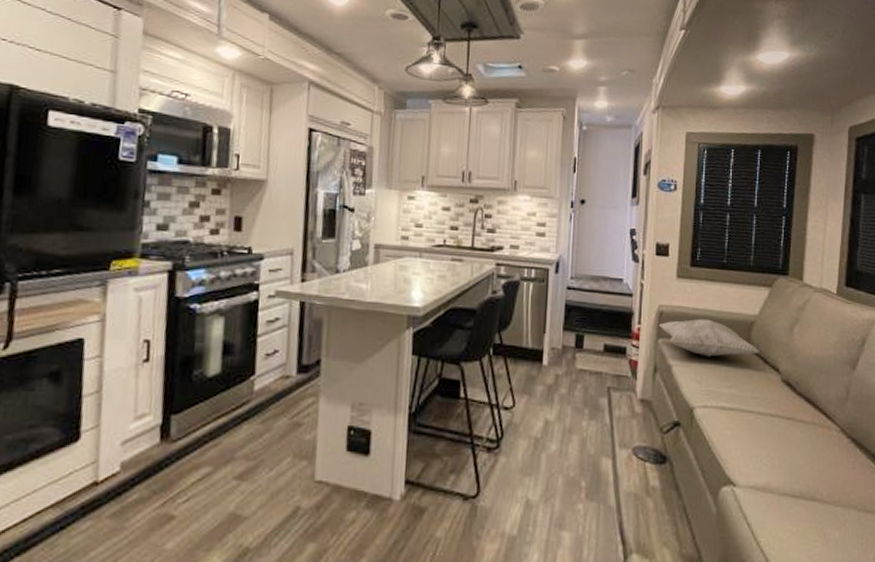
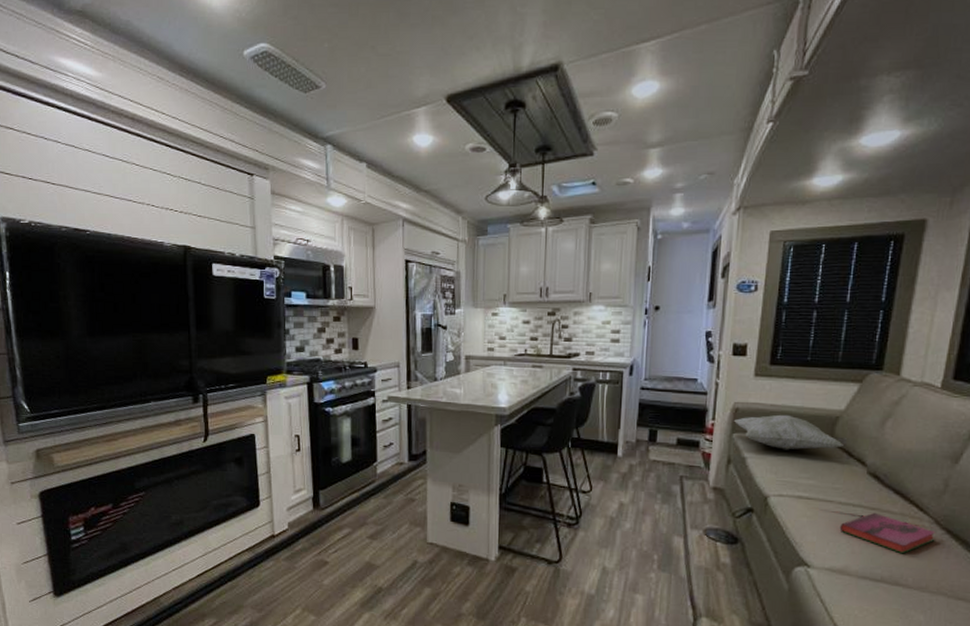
hardback book: none [760,422,843,466] -> present [839,512,936,554]

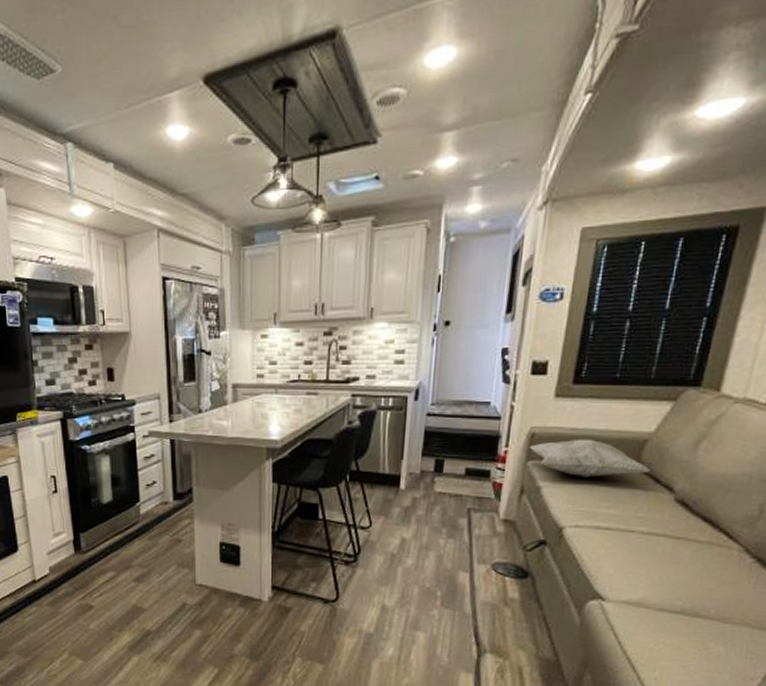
hardback book: present [839,512,936,554] -> none [639,541,745,585]

